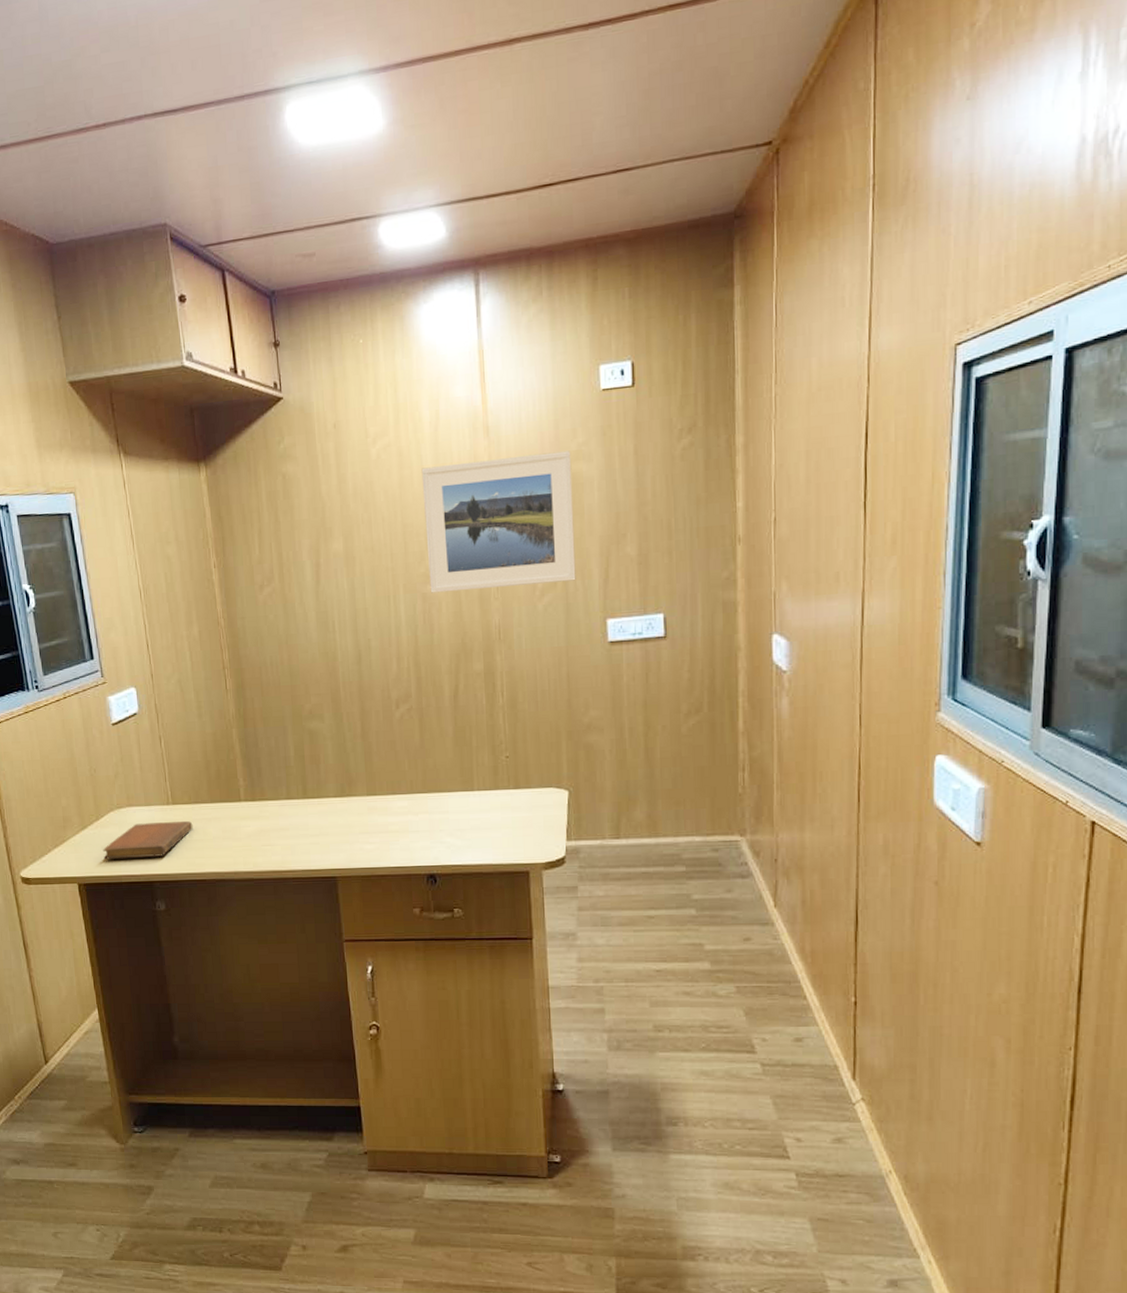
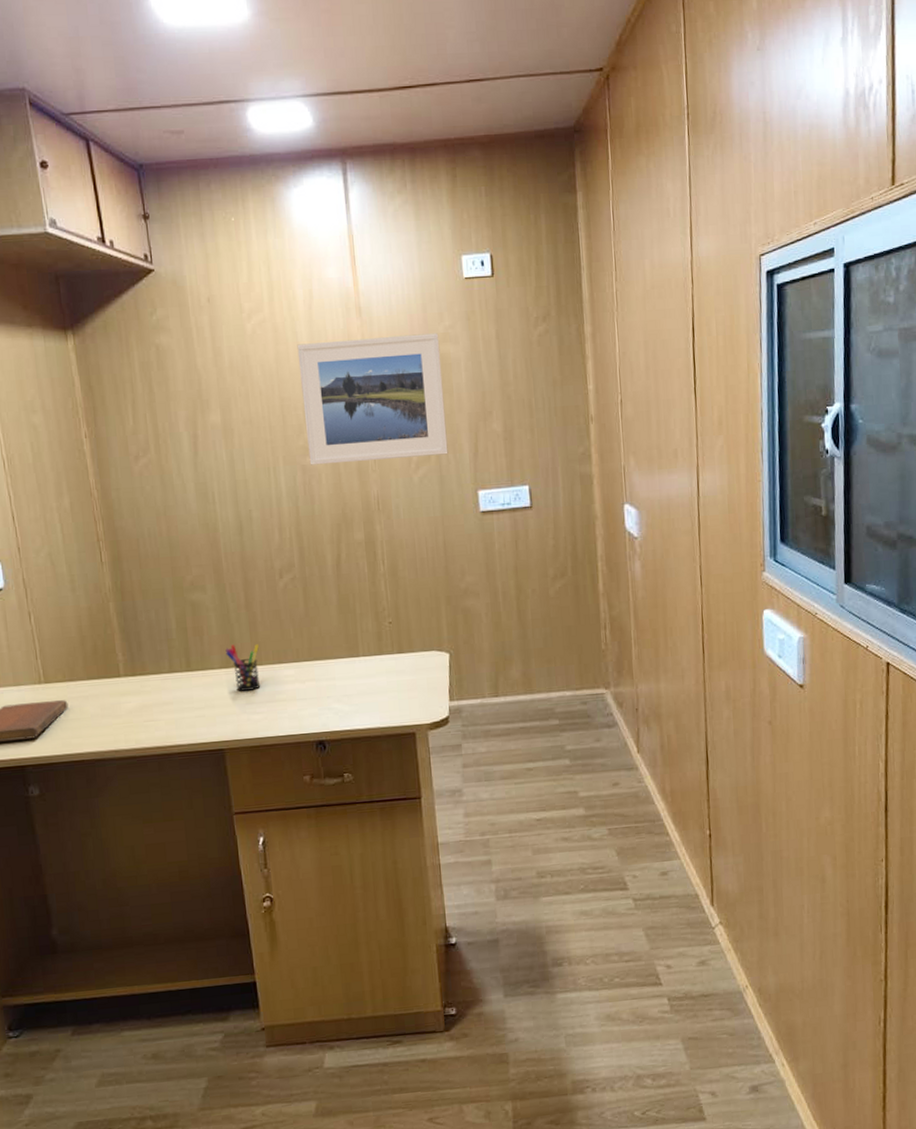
pen holder: none [341,774,374,821] -> present [225,644,261,691]

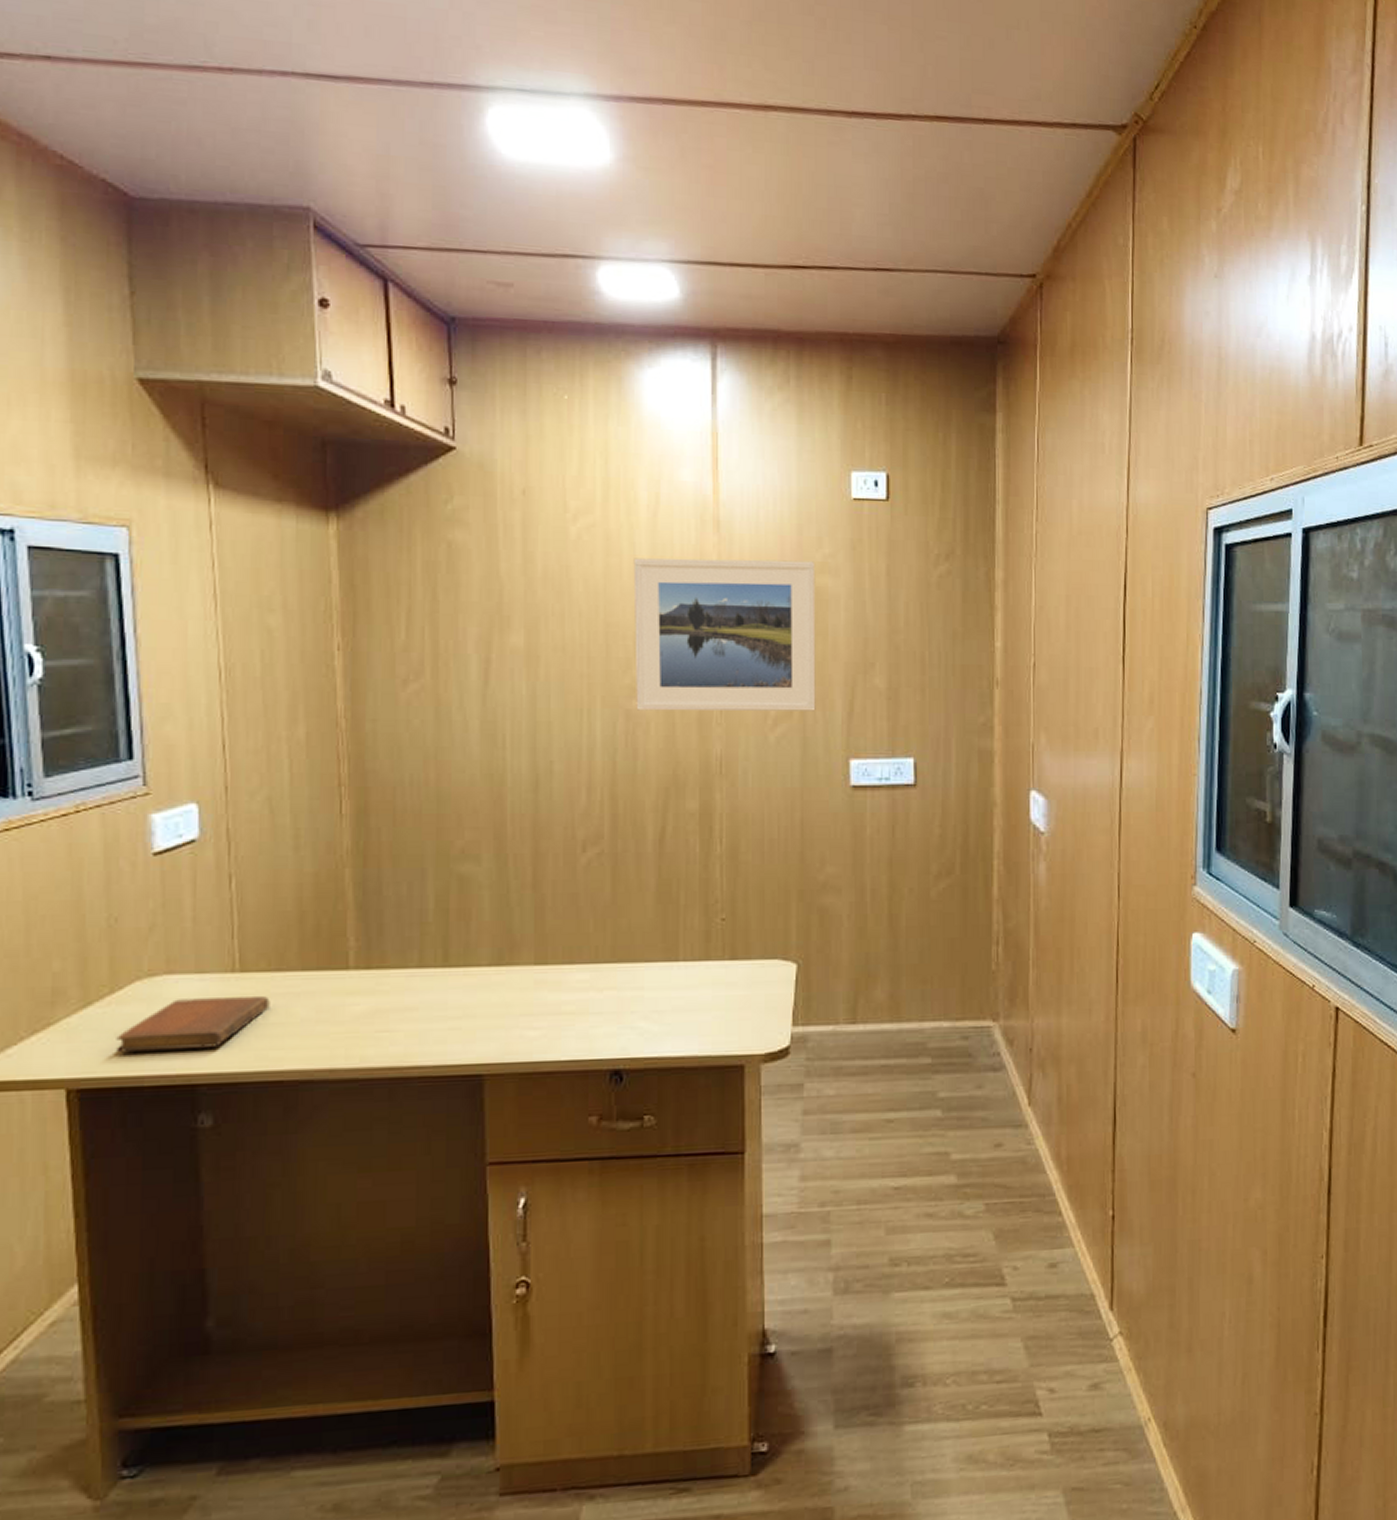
pen holder: present [225,644,261,691] -> none [499,935,545,998]

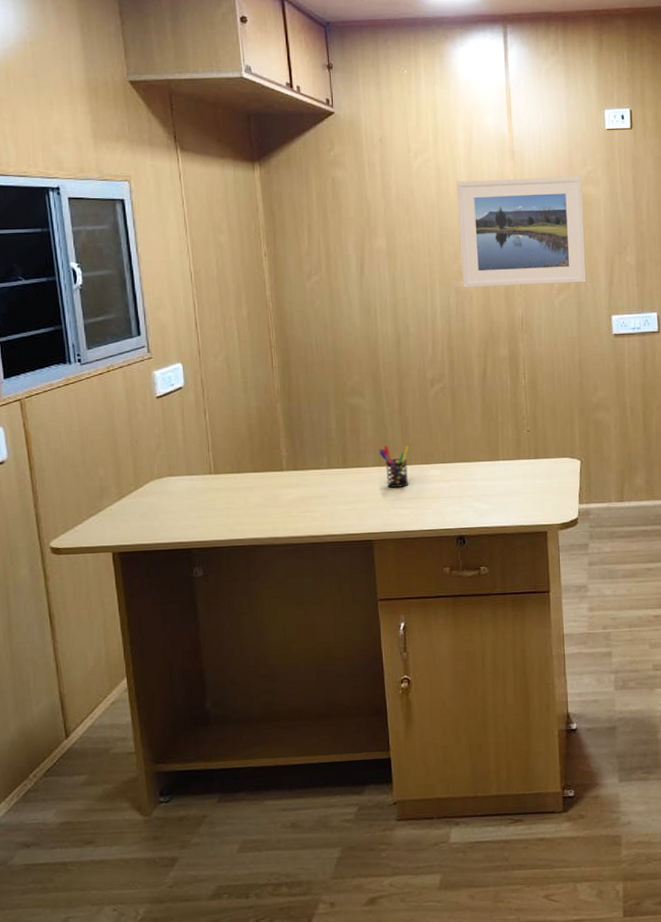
notebook: present [115,996,270,1053] -> none [140,490,235,528]
pen holder: none [499,935,545,998] -> present [379,445,409,488]

